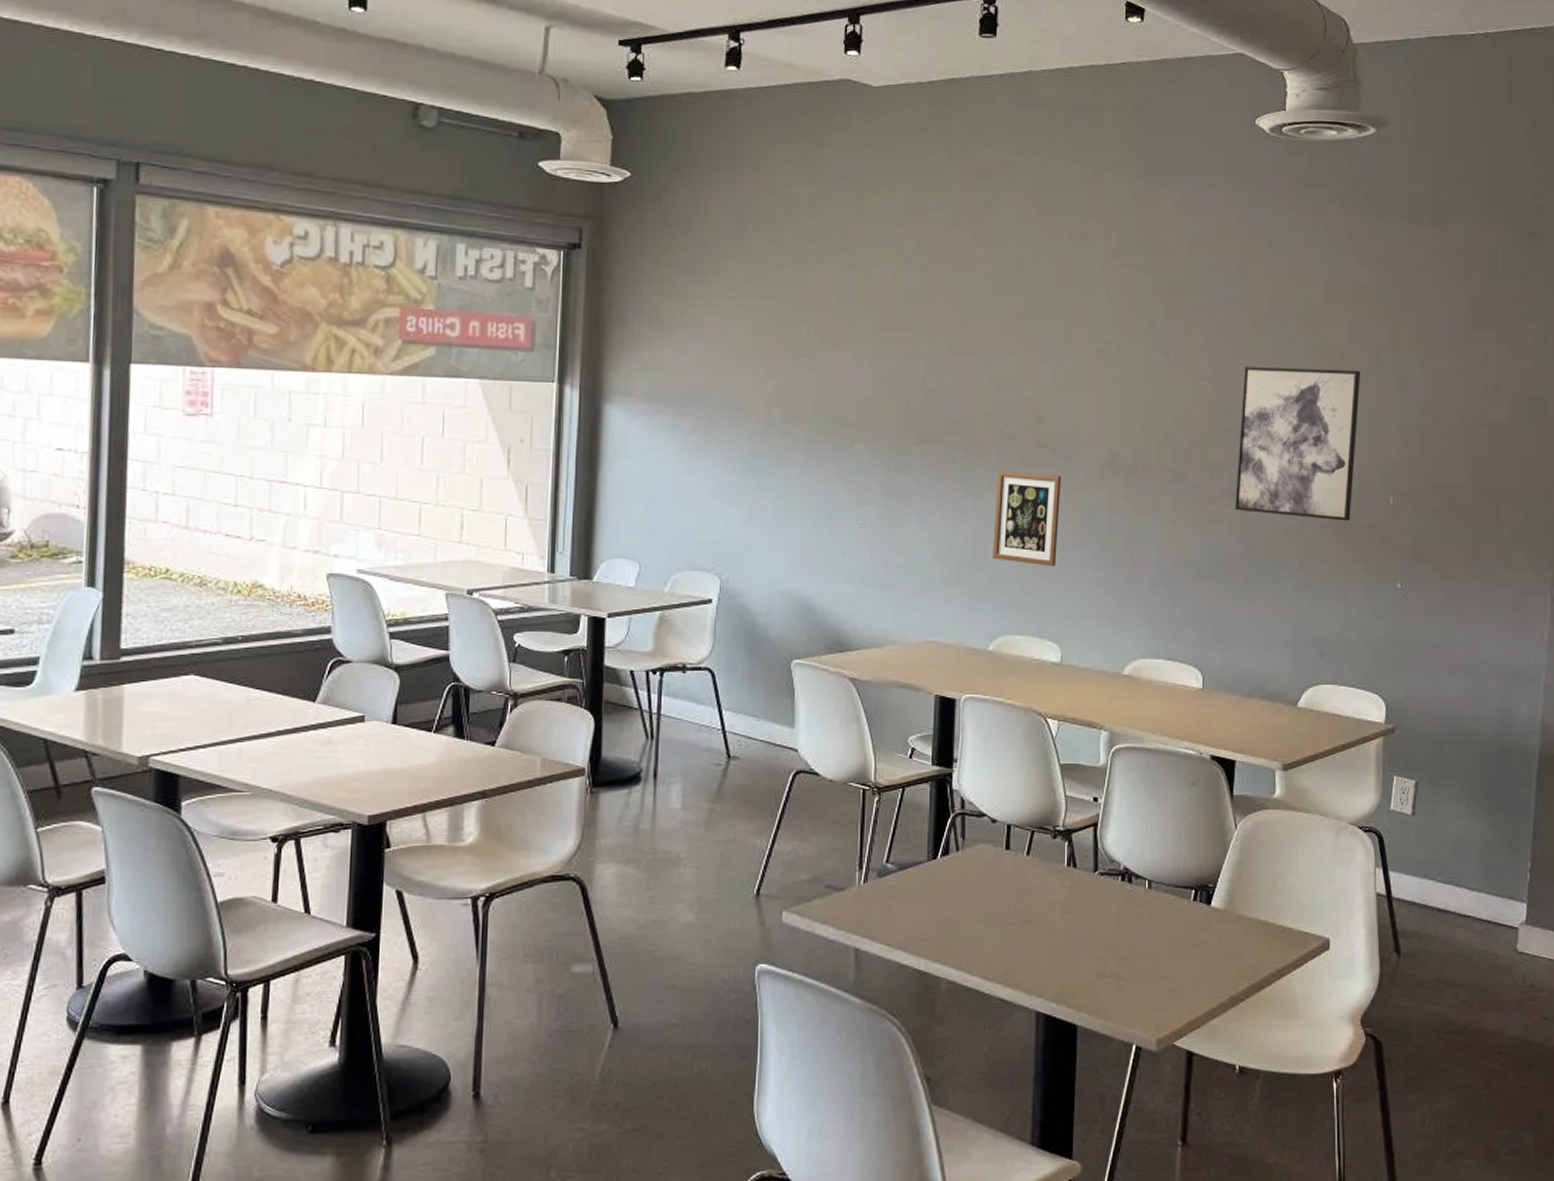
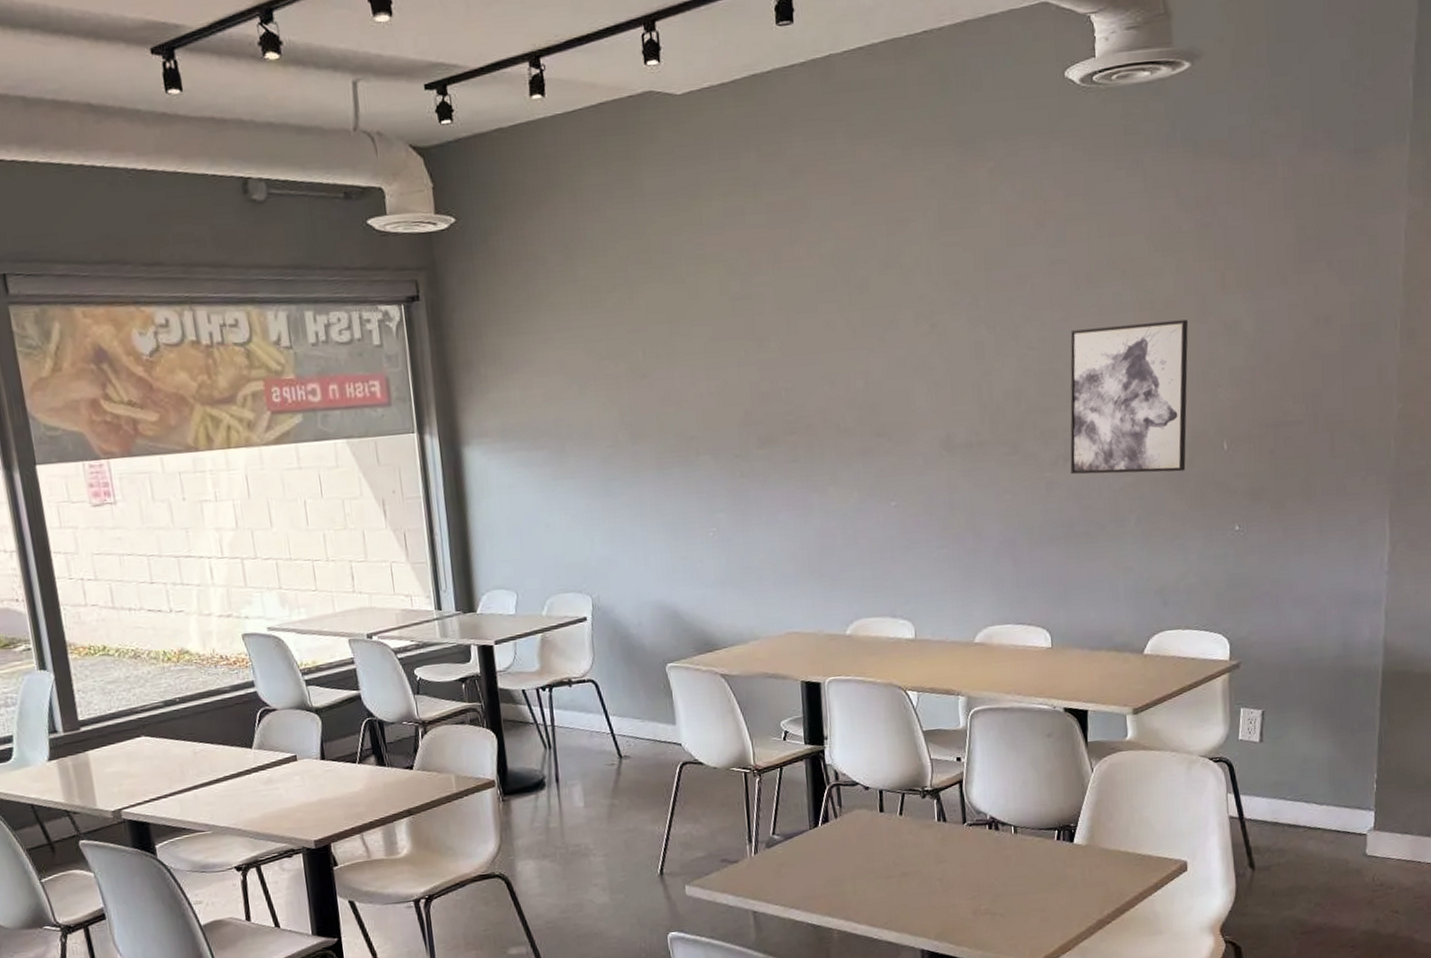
picture frame: present [993,470,1062,567] -> none [838,461,903,550]

